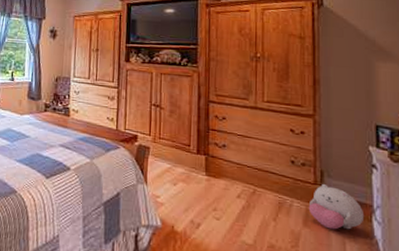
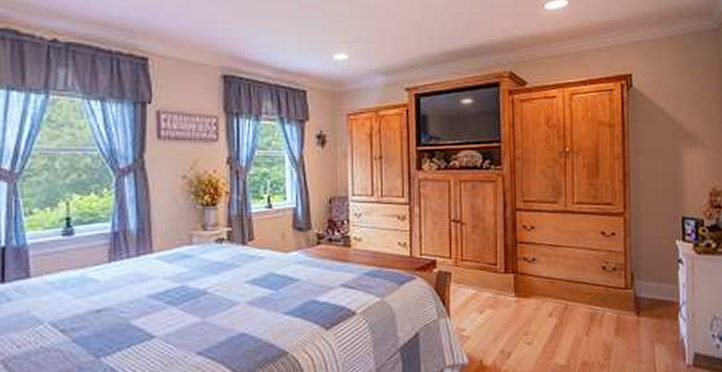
plush toy: present [308,184,365,230] -> none [619,287,672,334]

